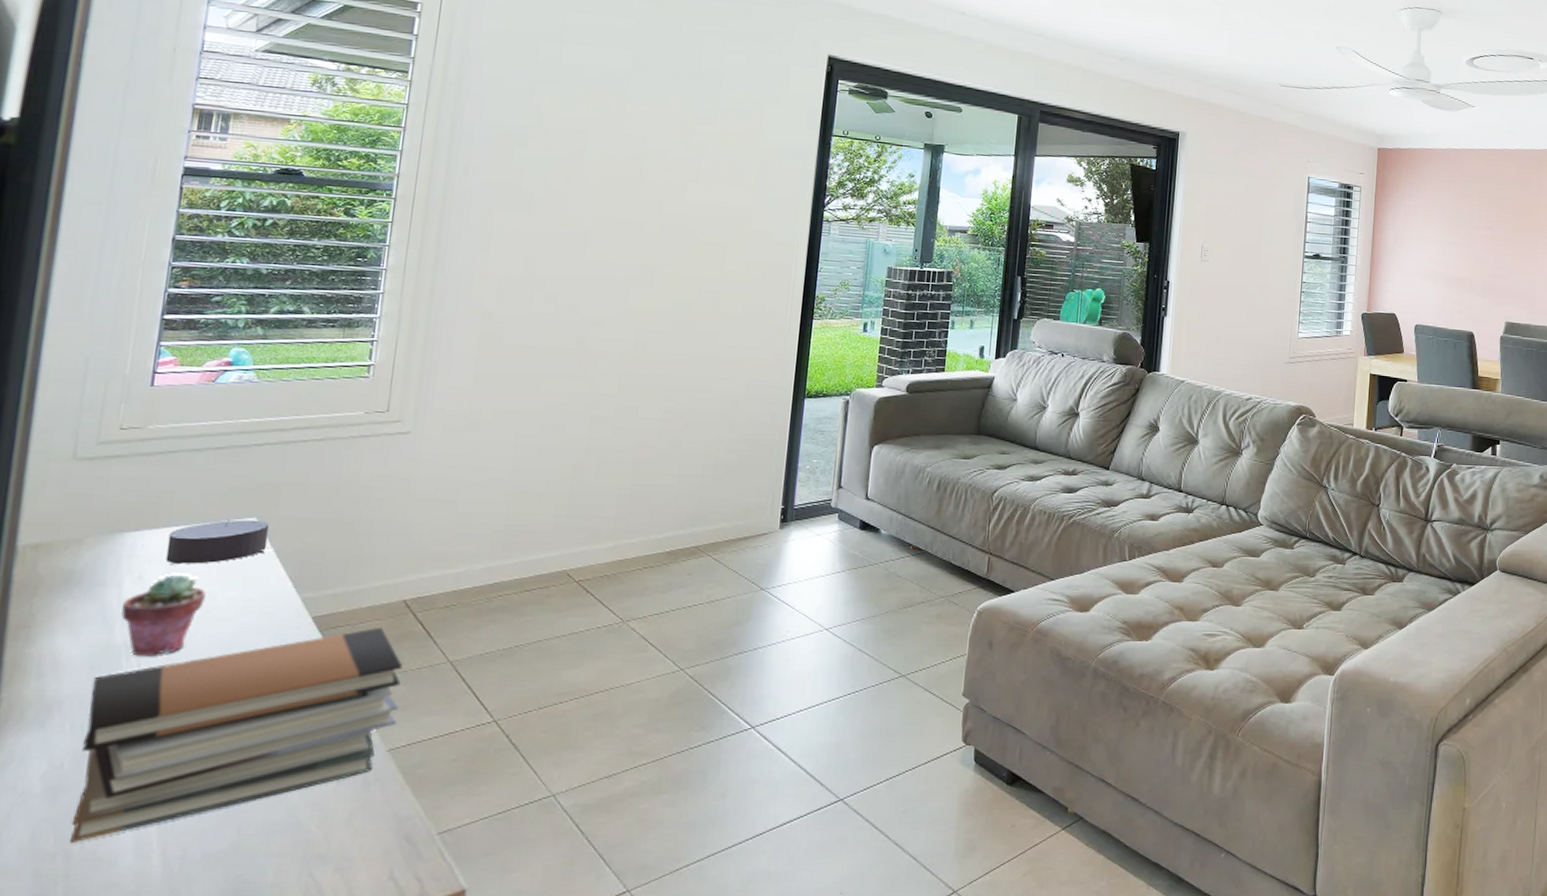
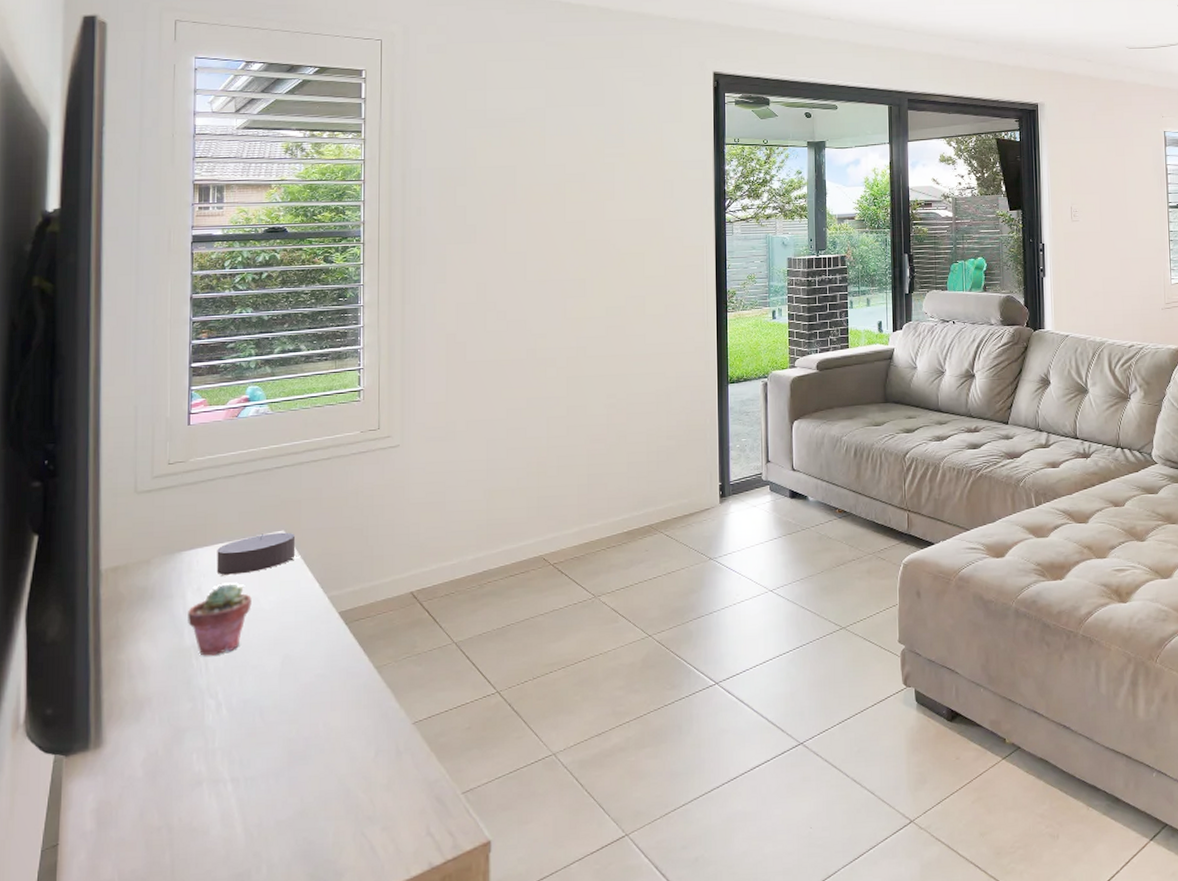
book stack: present [70,627,403,844] -> none [170,616,418,818]

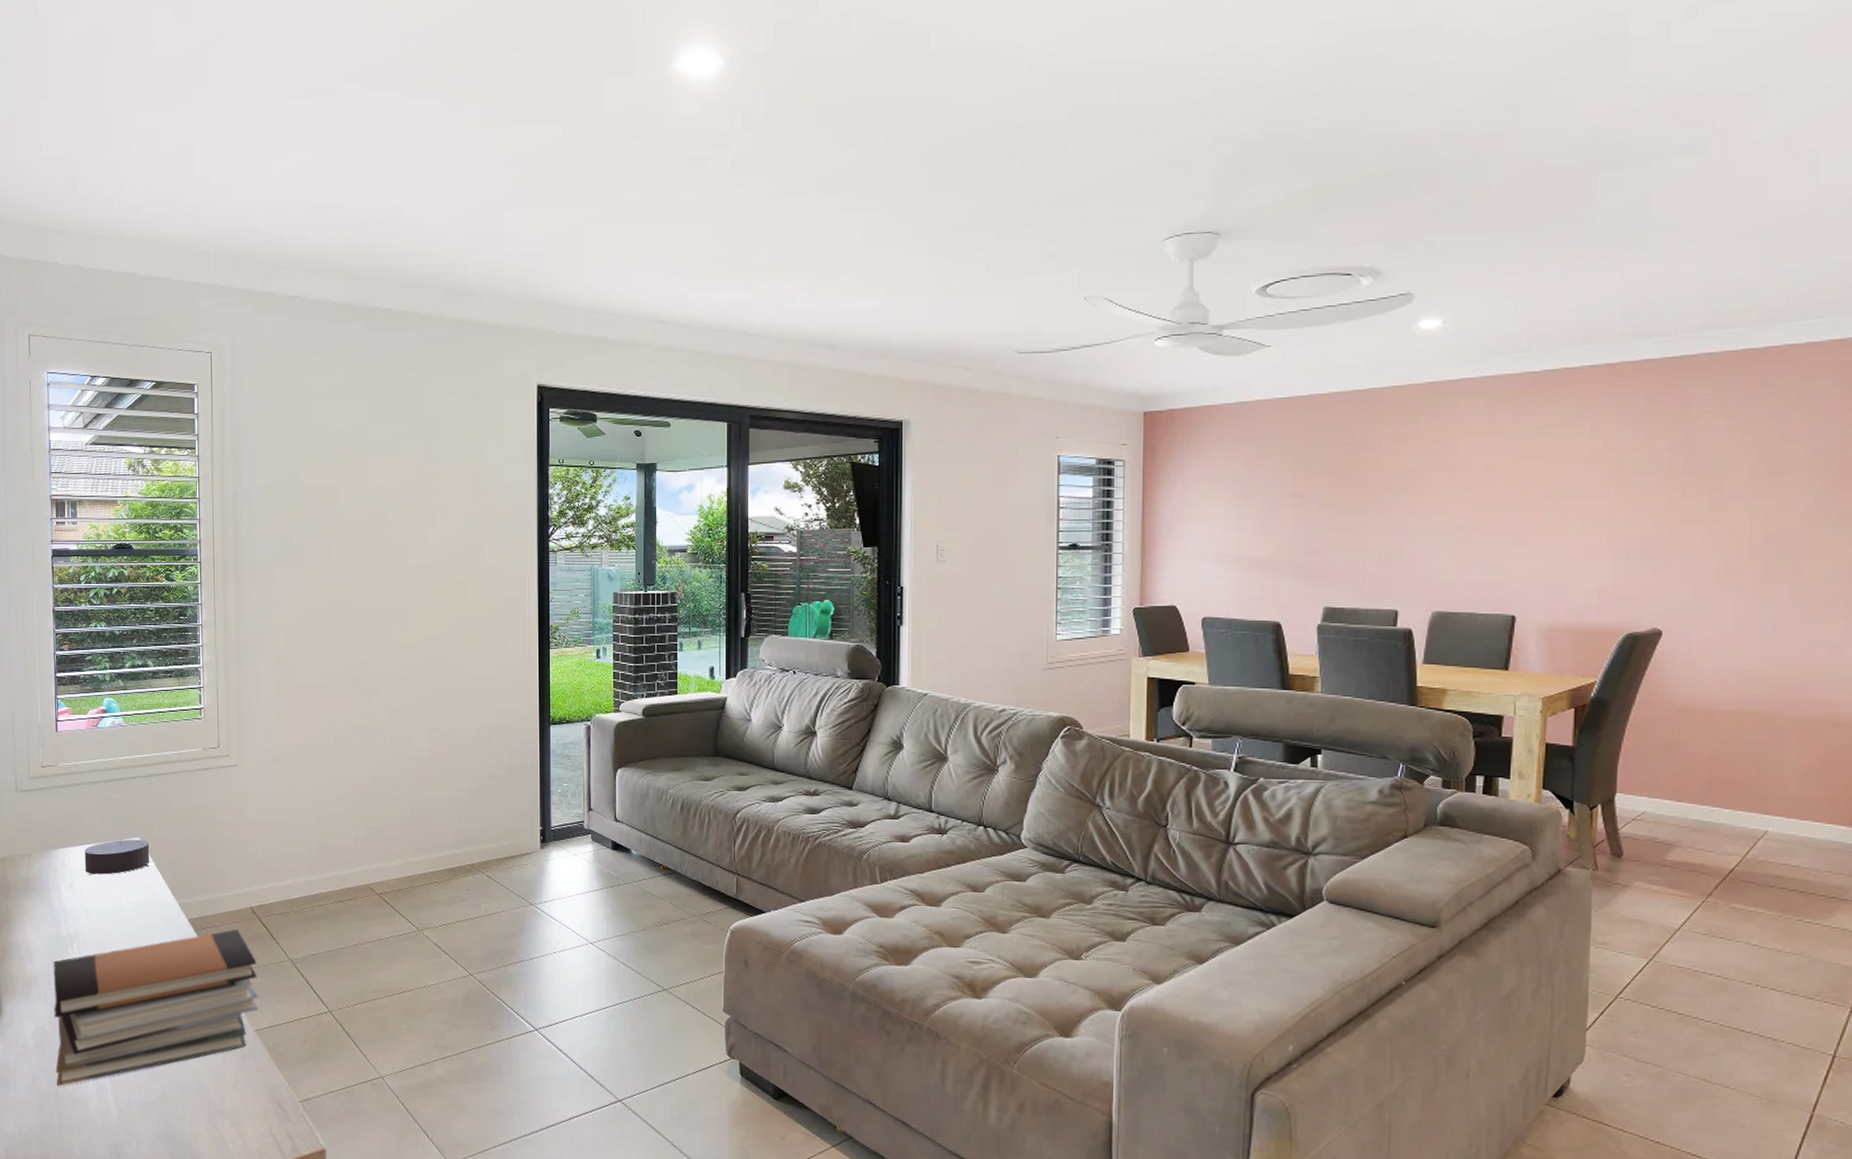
book stack: none [170,616,418,818] -> present [53,929,259,1087]
potted succulent: present [188,584,252,656] -> none [63,882,115,947]

